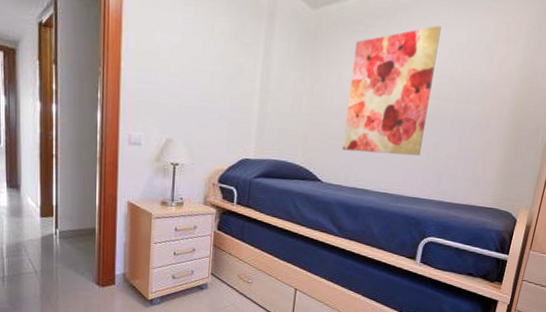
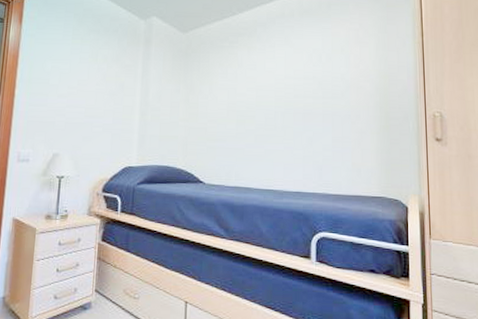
wall art: present [342,25,441,156] -> none [221,36,297,152]

